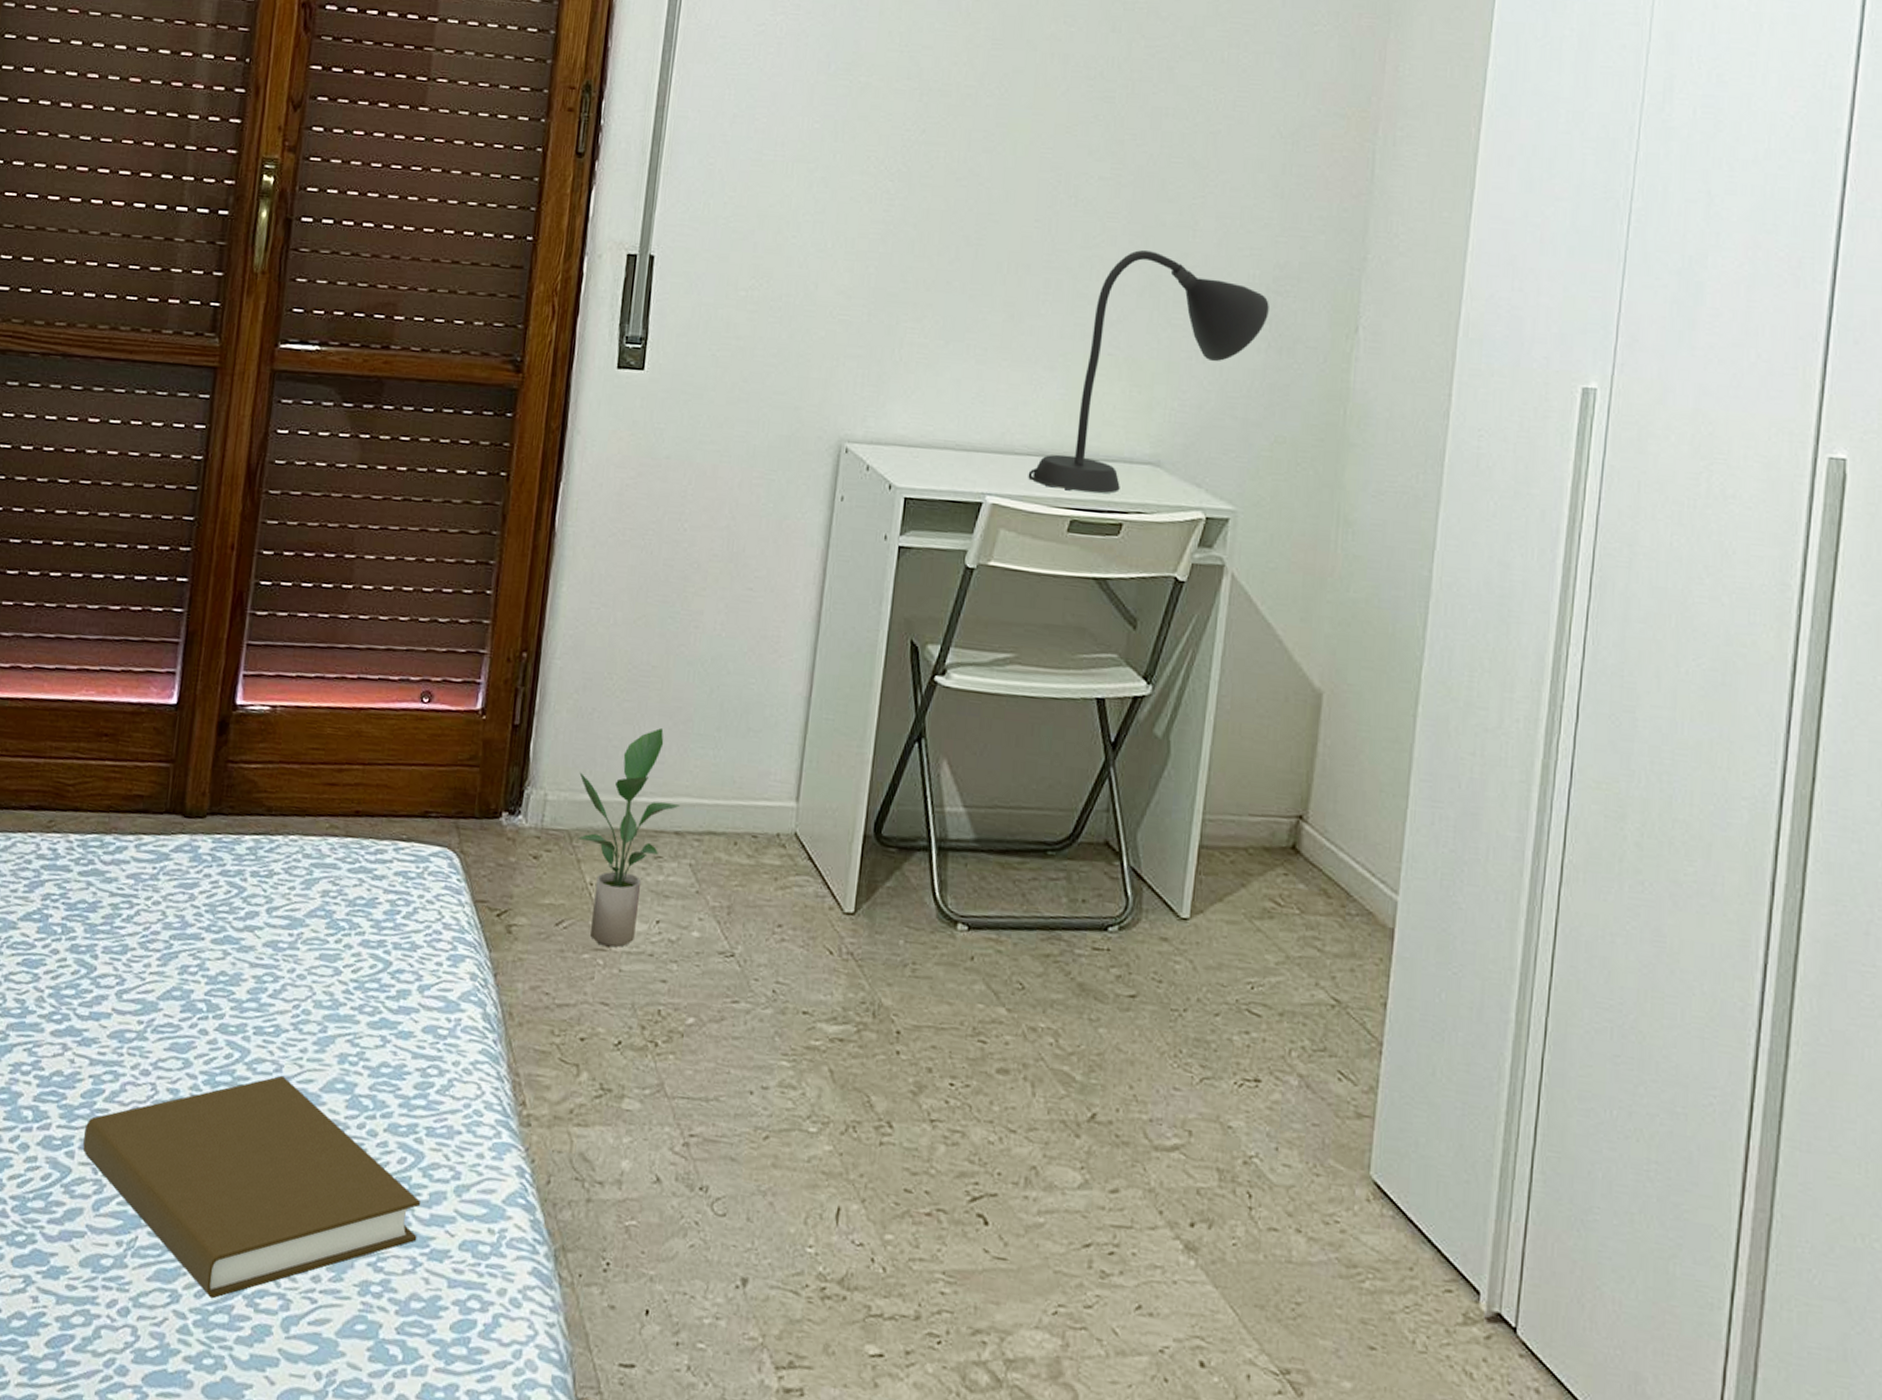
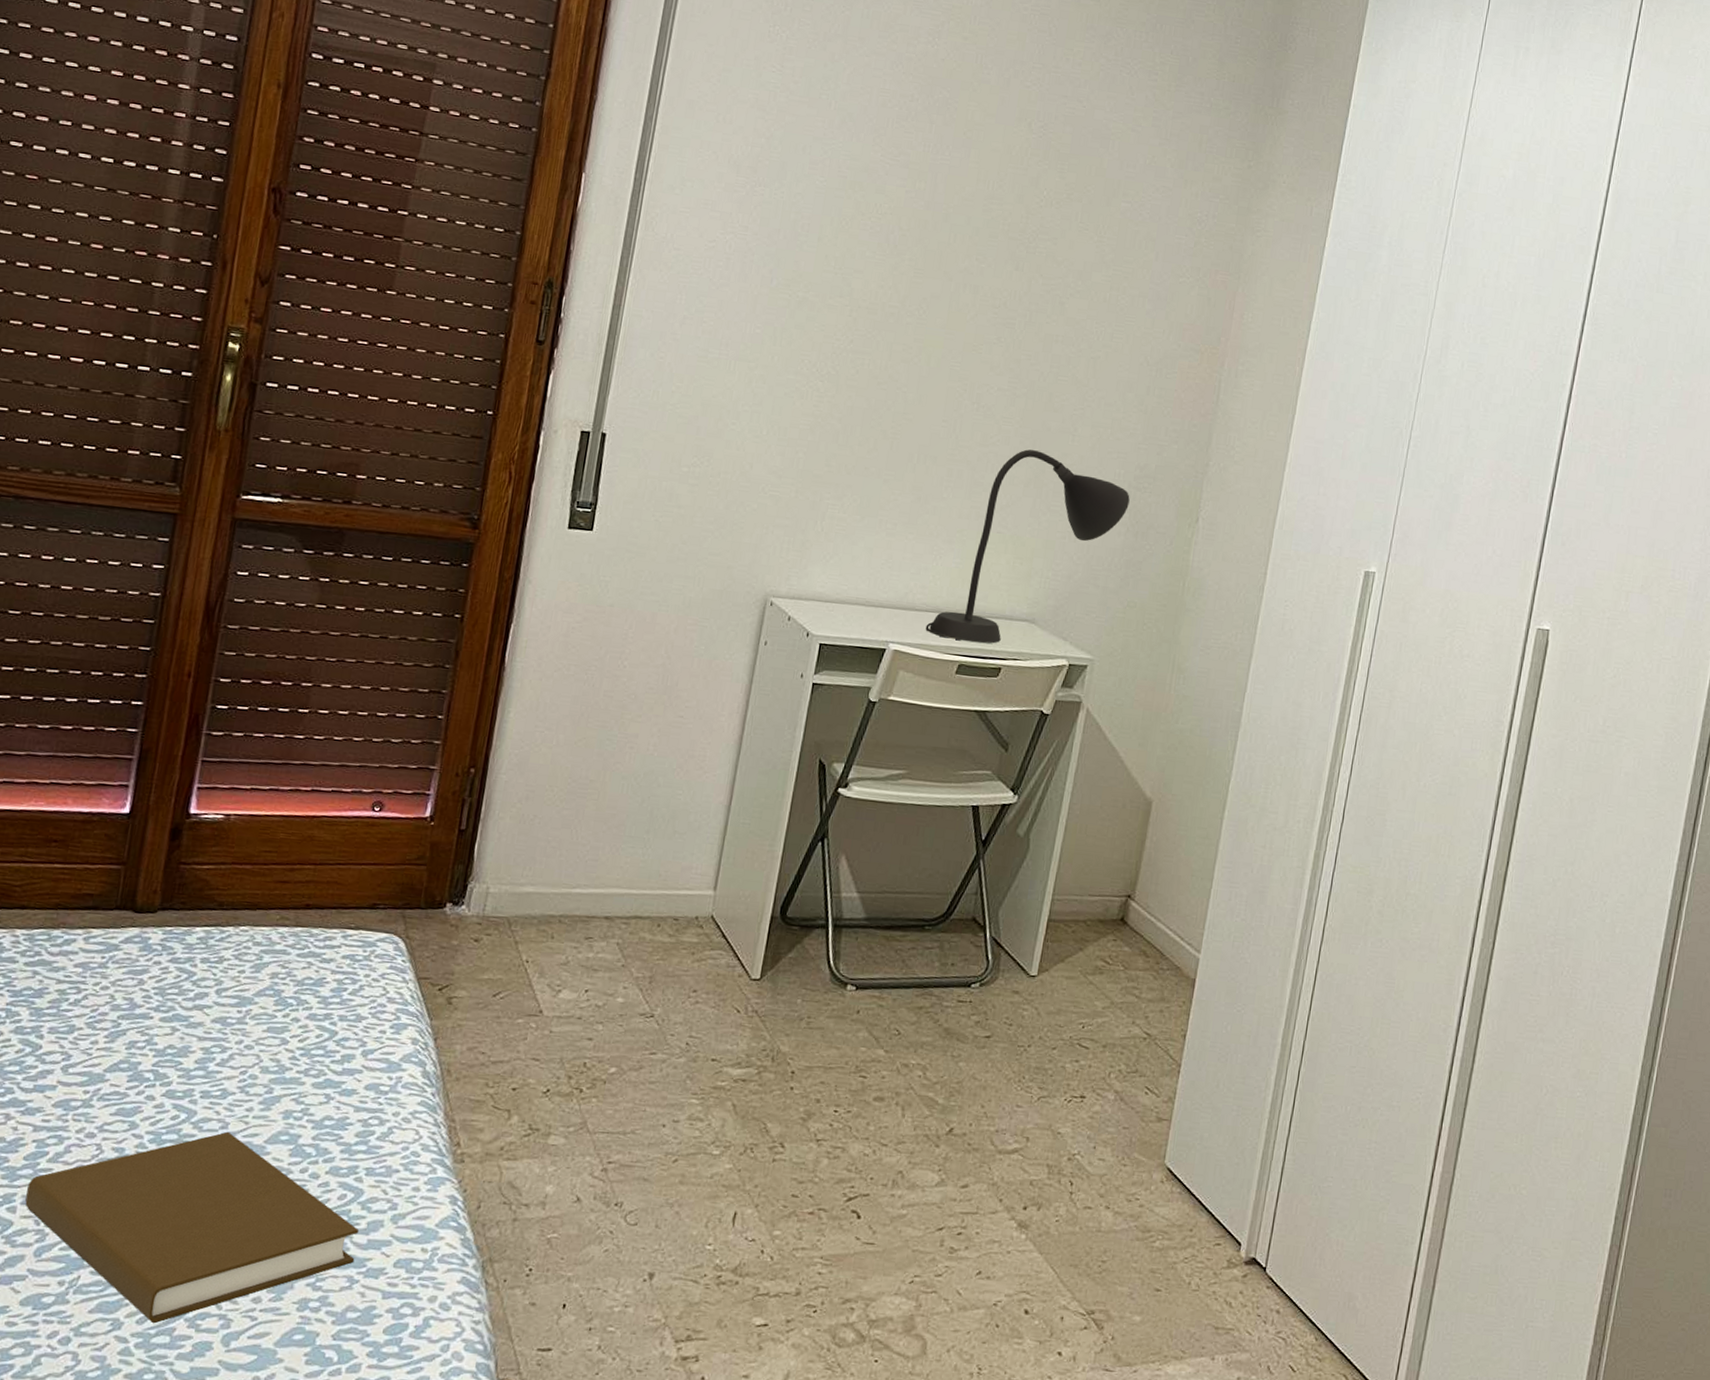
potted plant: present [578,728,679,948] -> none [516,832,610,1013]

